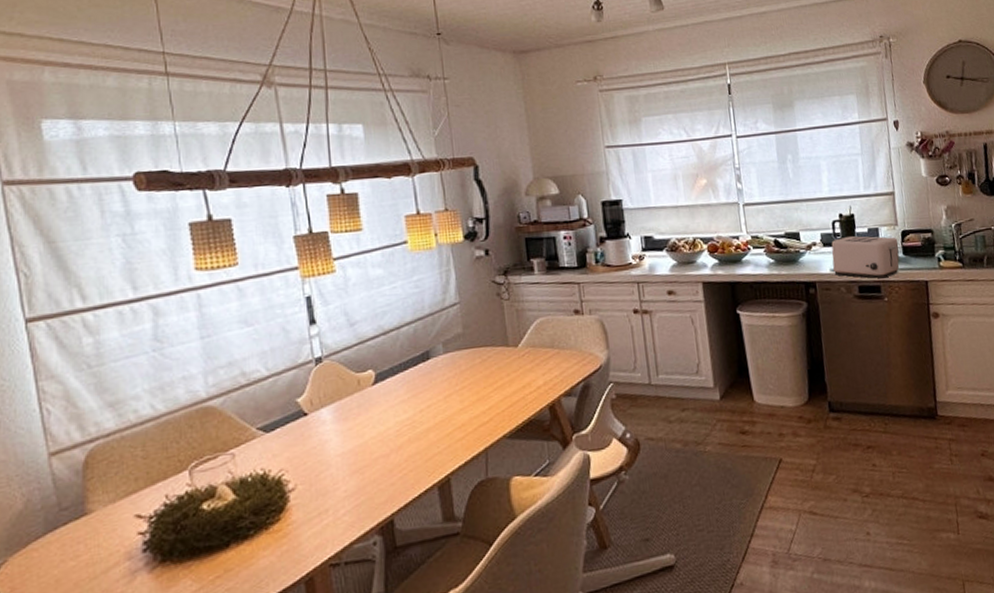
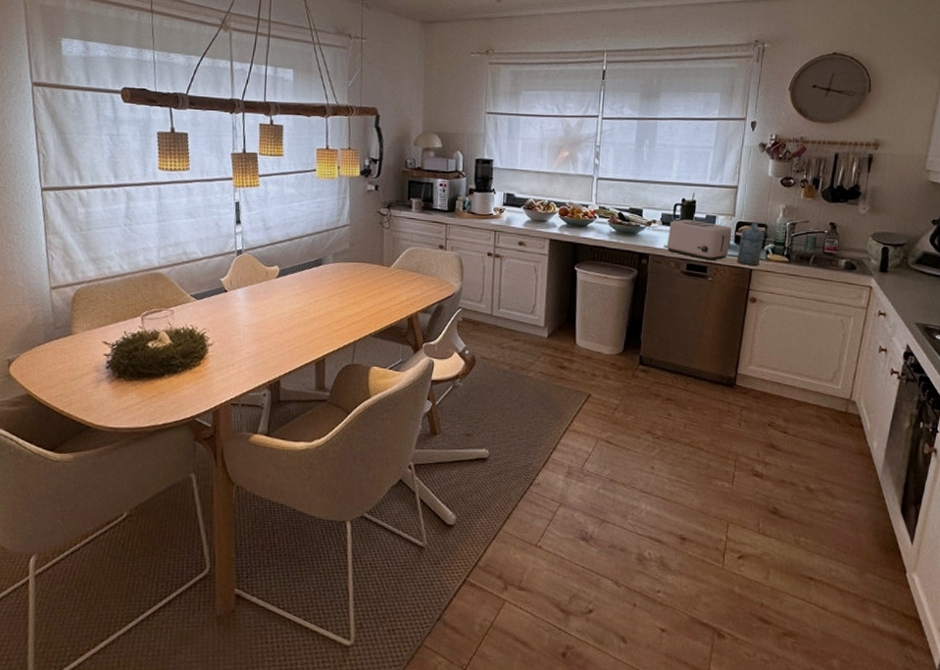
canister: none [907,229,934,278] -> present [737,222,765,265]

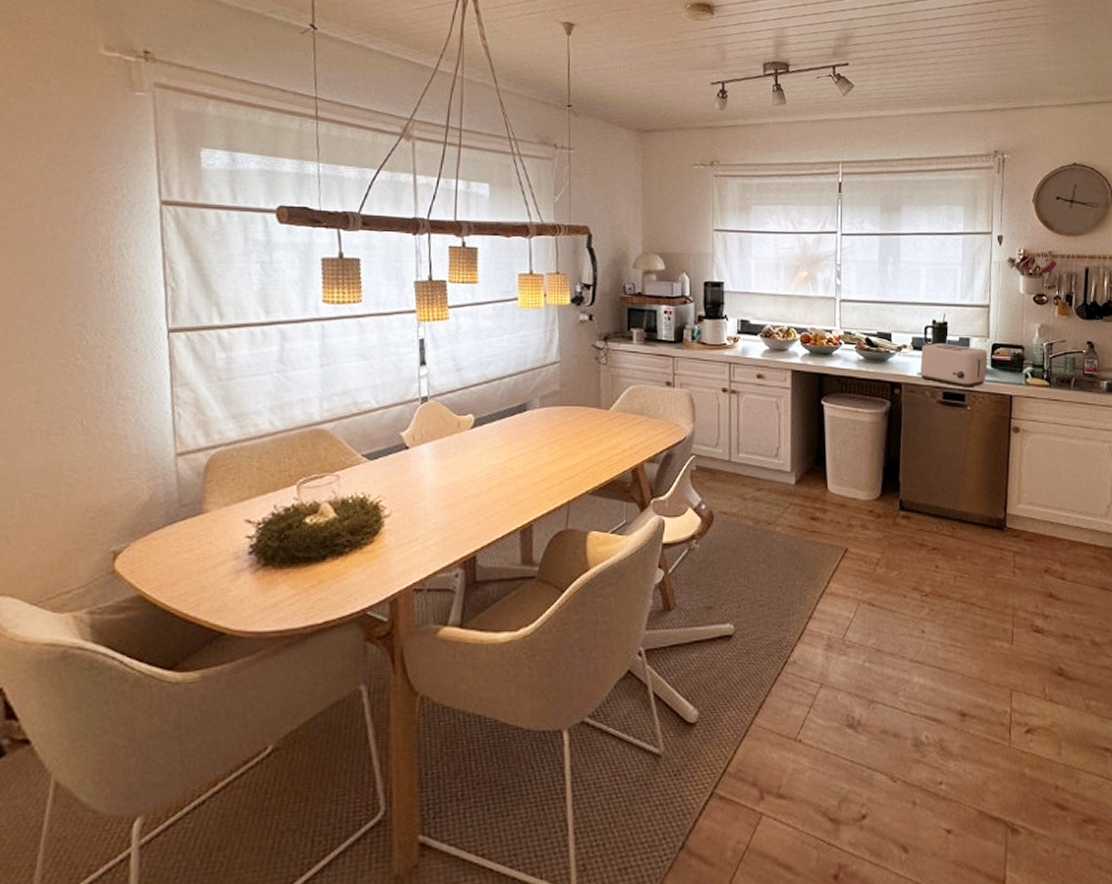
canister: present [737,222,765,265] -> none [995,344,1023,391]

